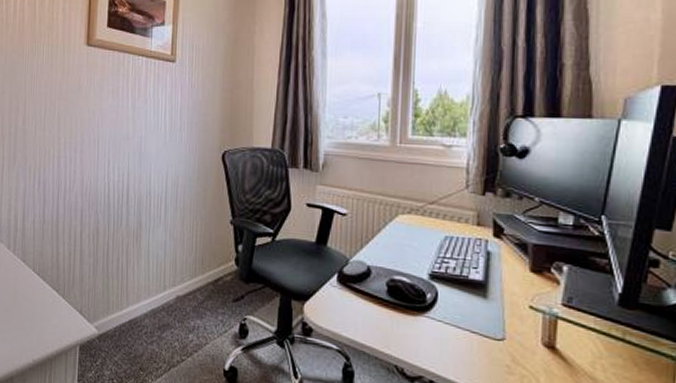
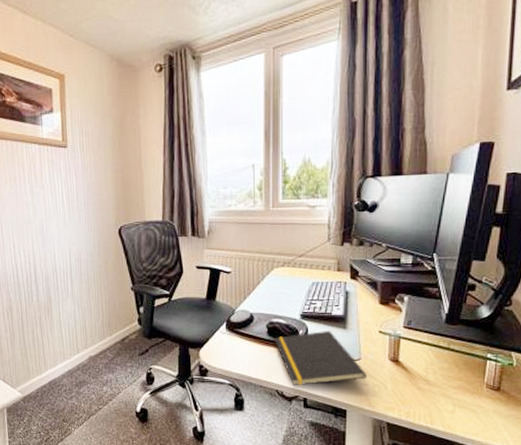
notepad: none [396,297,512,367] -> present [275,330,367,386]

